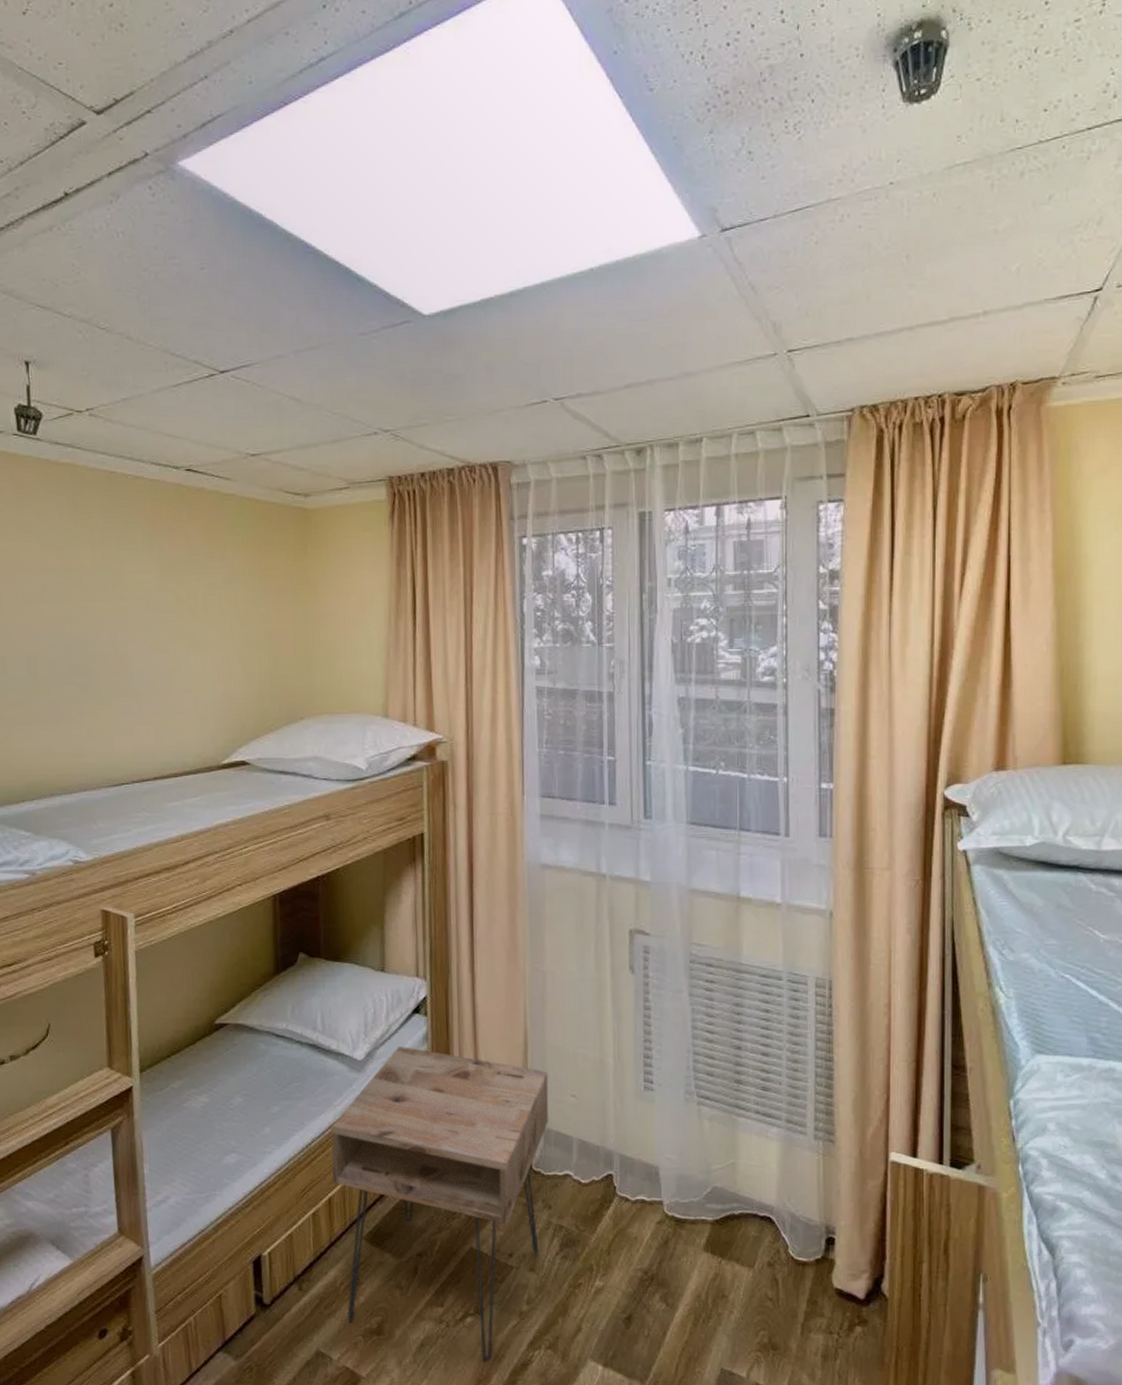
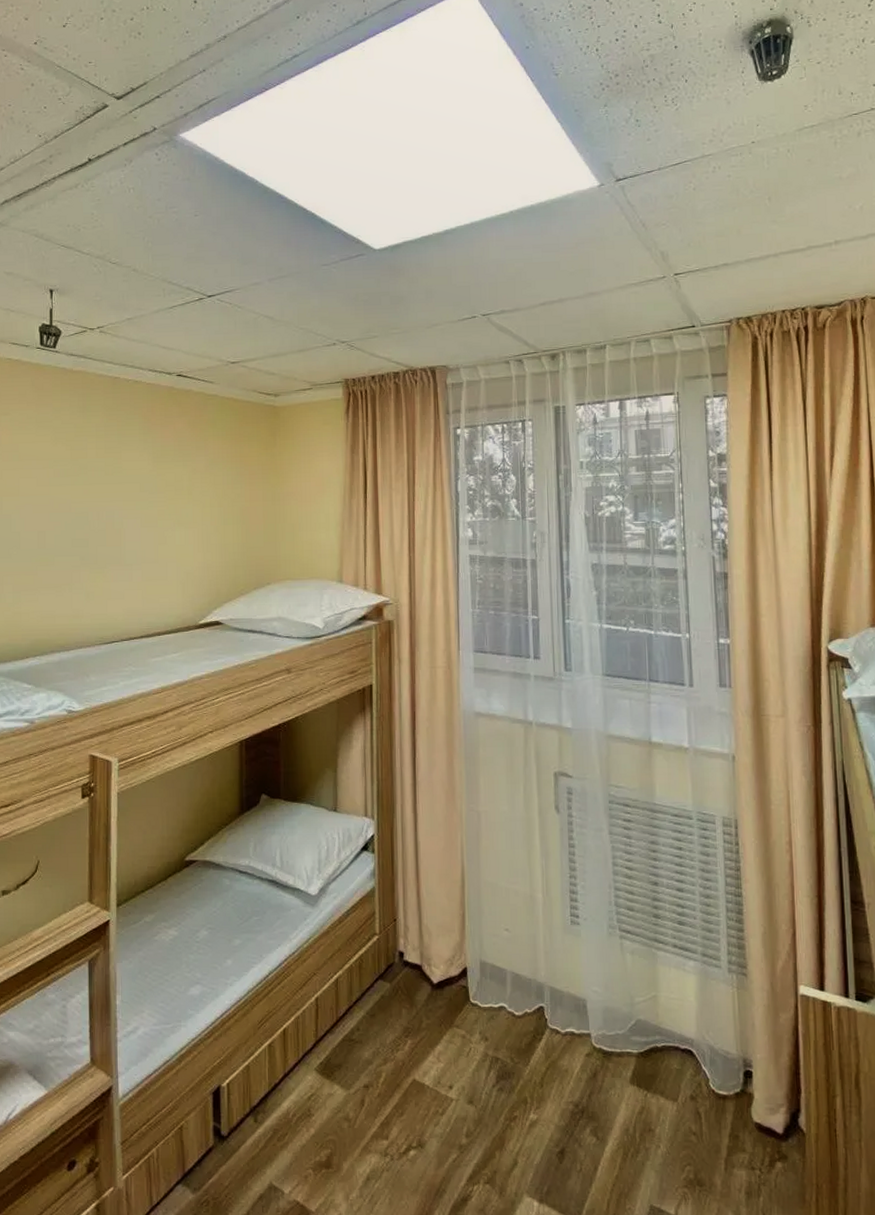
nightstand: present [331,1047,549,1362] -> none [286,882,484,1197]

